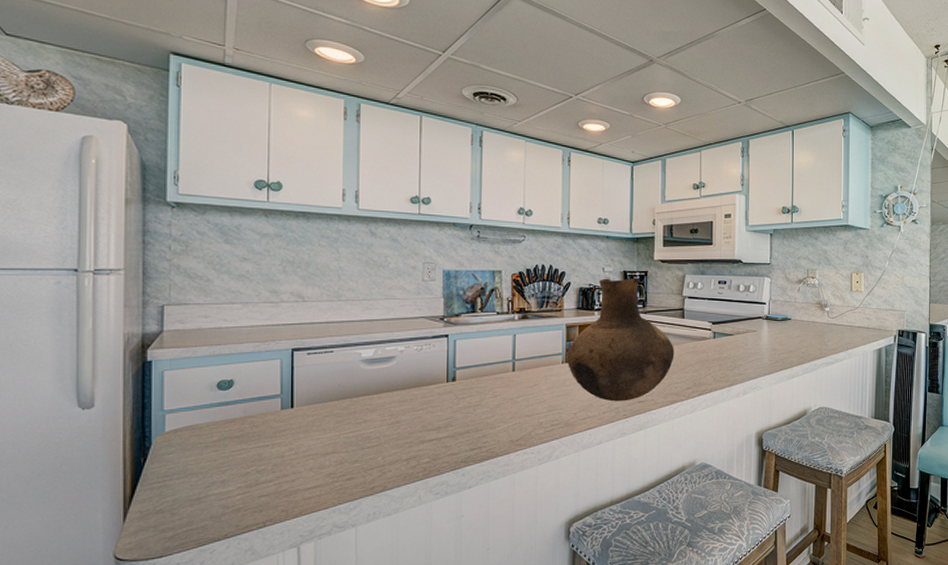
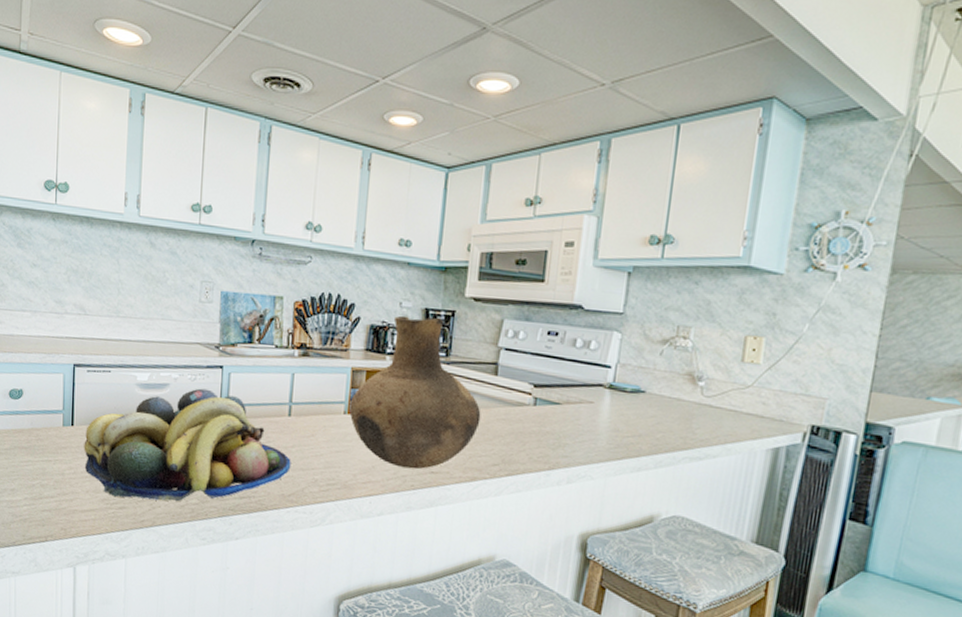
fruit bowl: none [305,357,518,470] -> present [84,388,291,502]

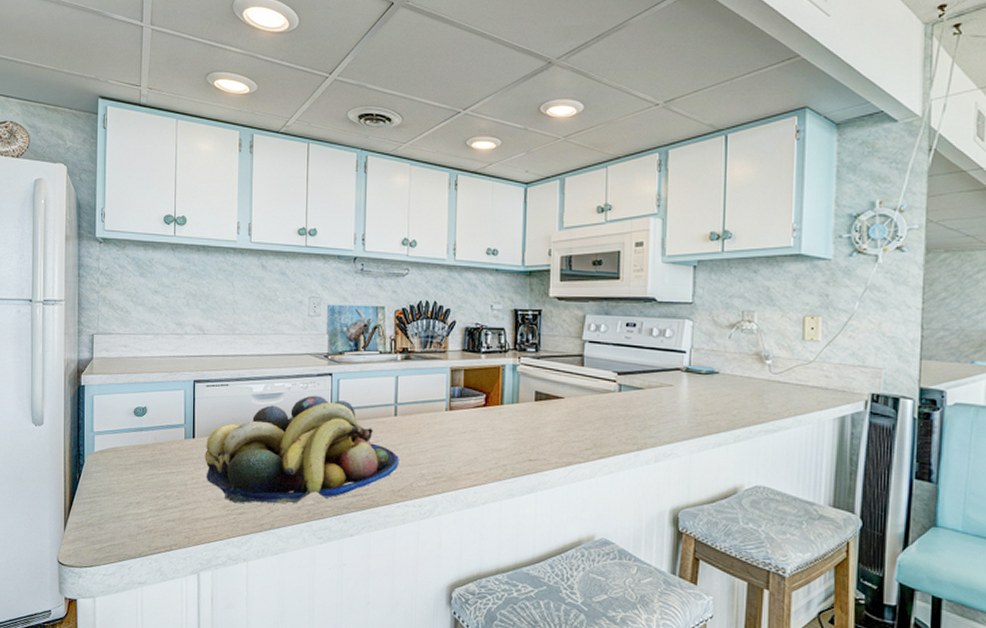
vase: present [349,315,481,470] -> none [450,317,572,458]

